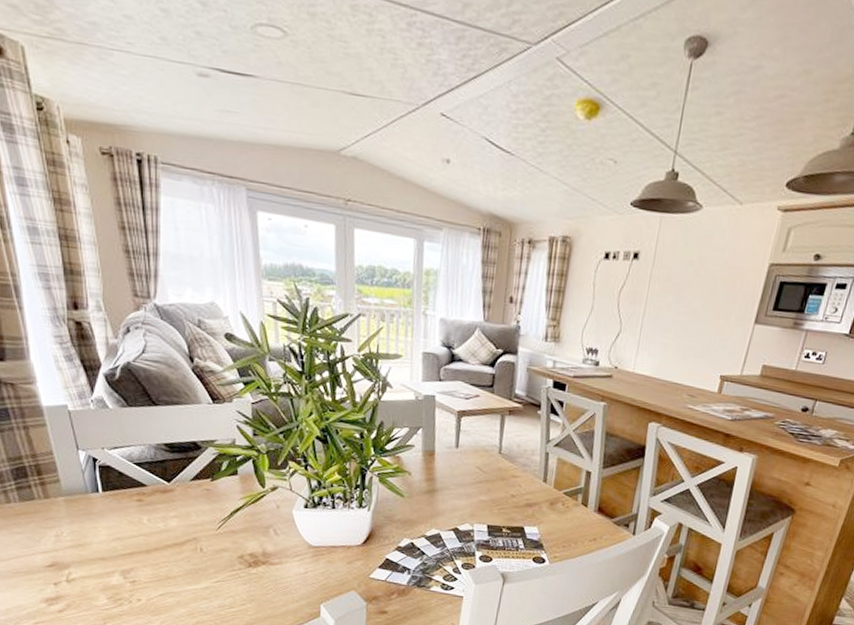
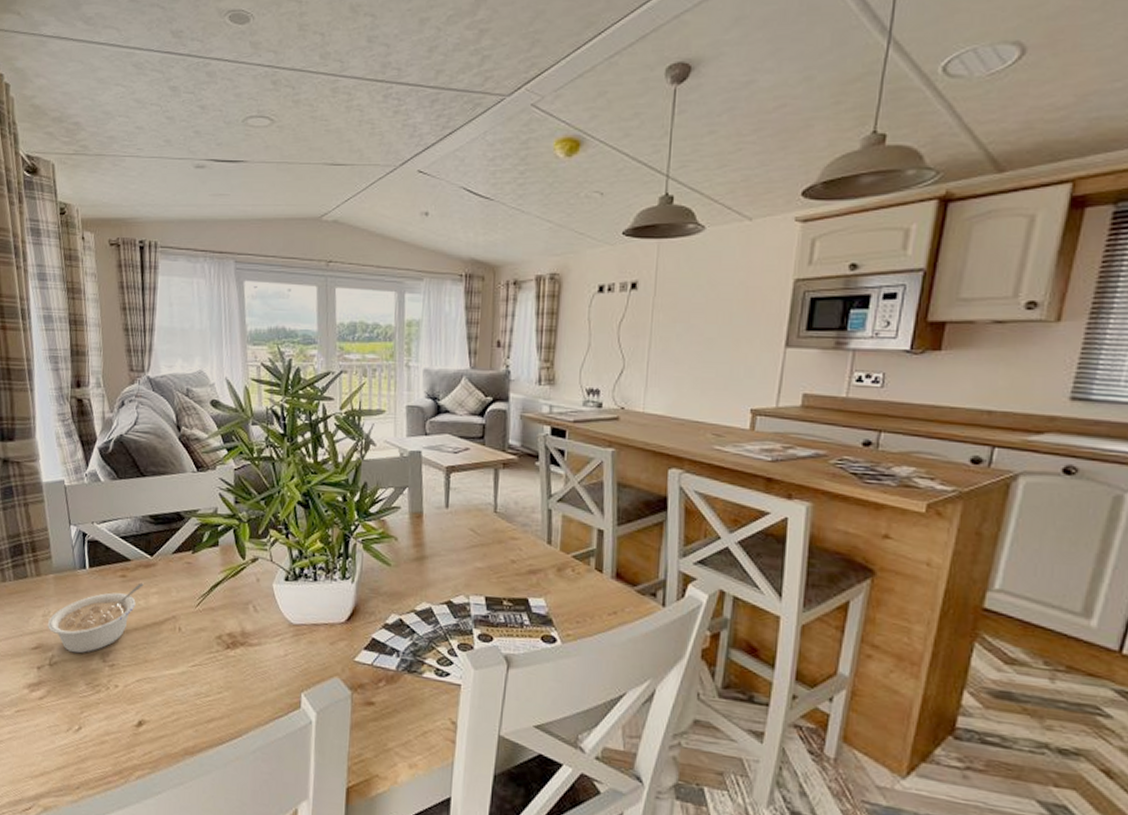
legume: none [61,507,162,571] -> present [47,582,144,654]

